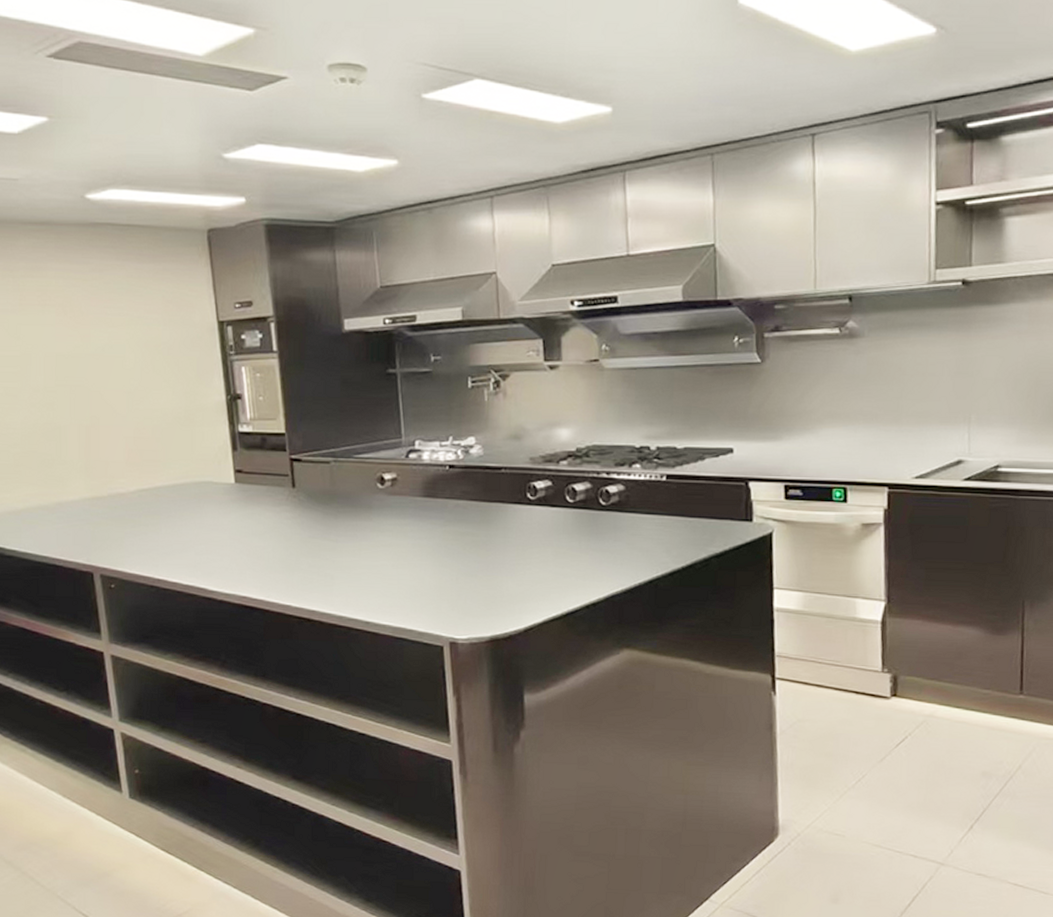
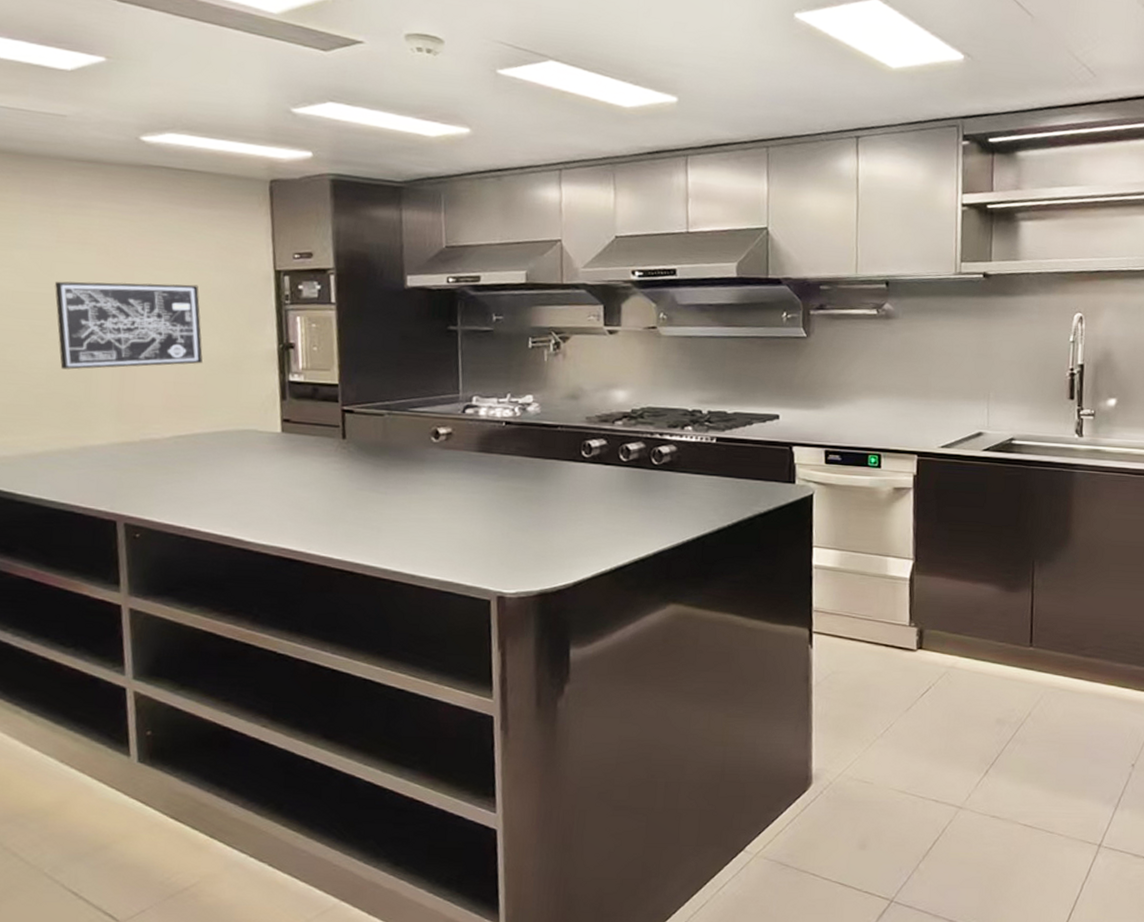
wall art: none [22,340,158,429] -> present [55,281,203,370]

